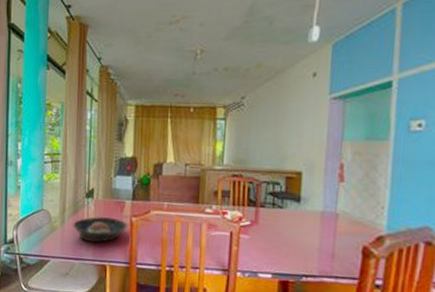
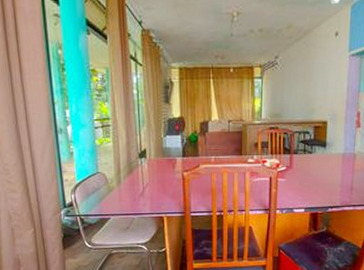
bowl: present [73,216,128,243] -> none [129,173,180,198]

